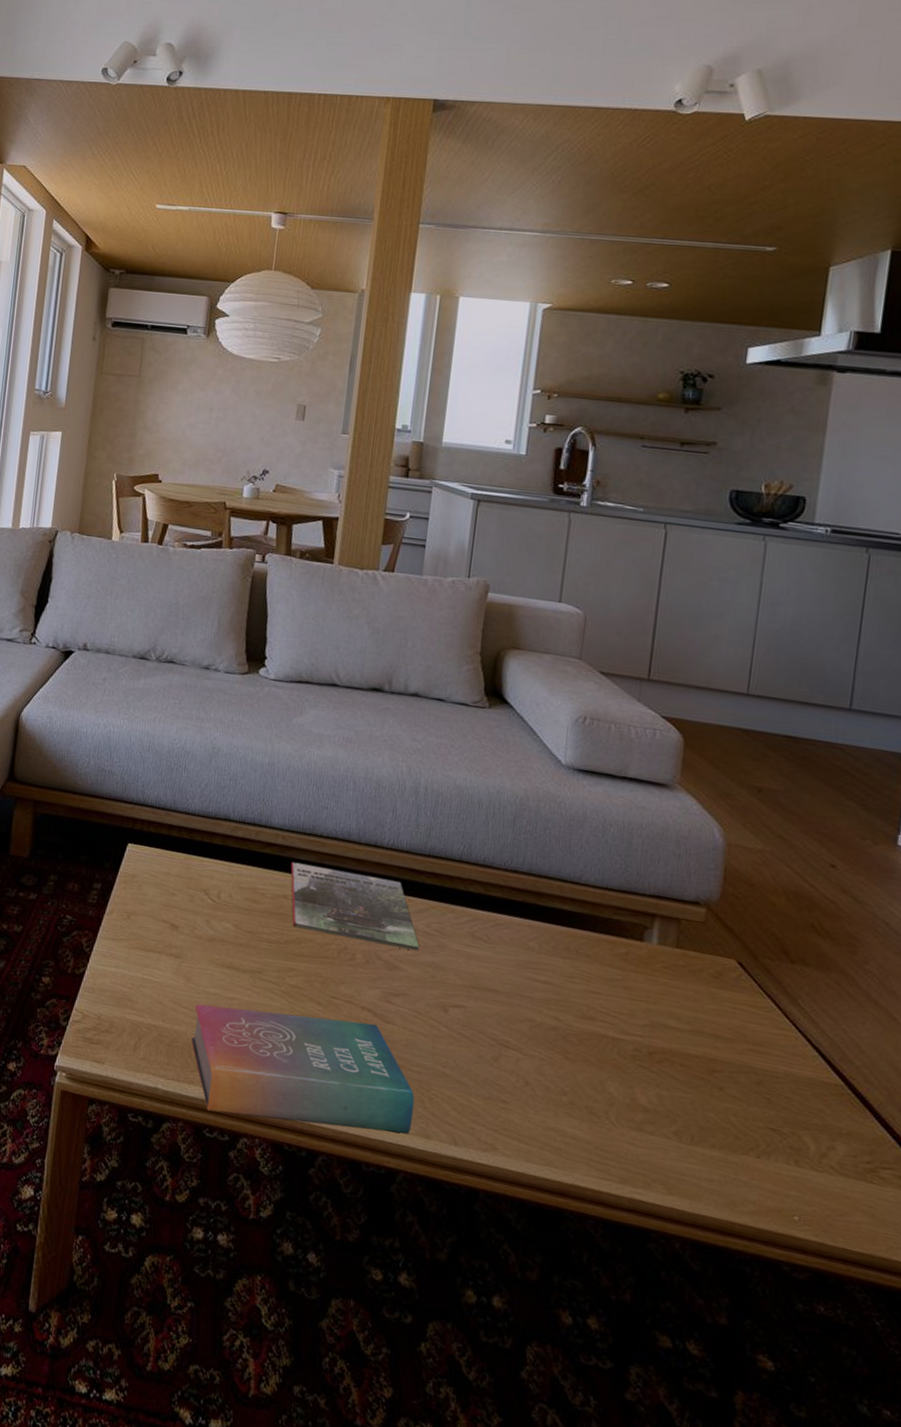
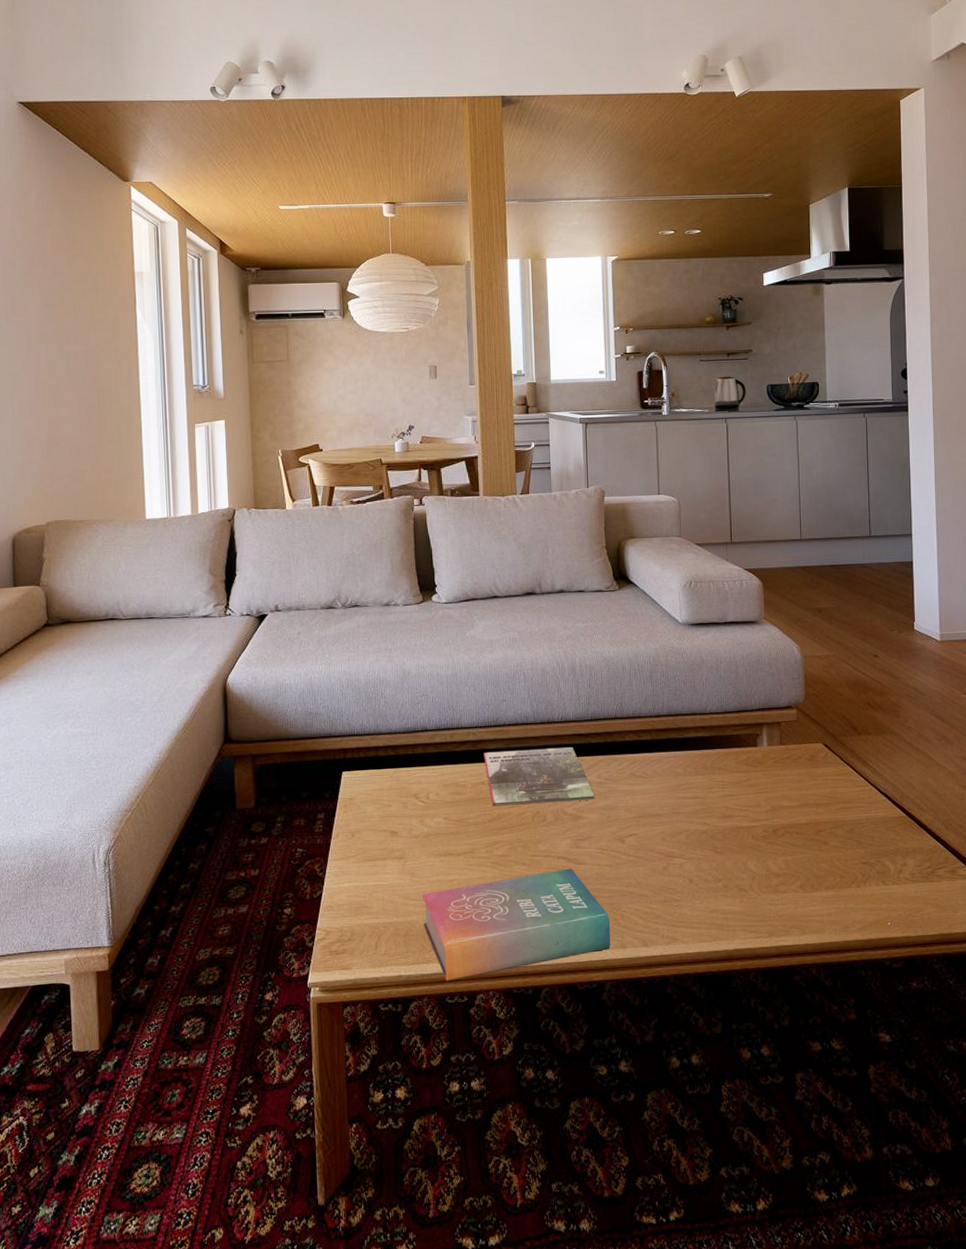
kettle: none [652,470,700,517] -> present [713,376,746,413]

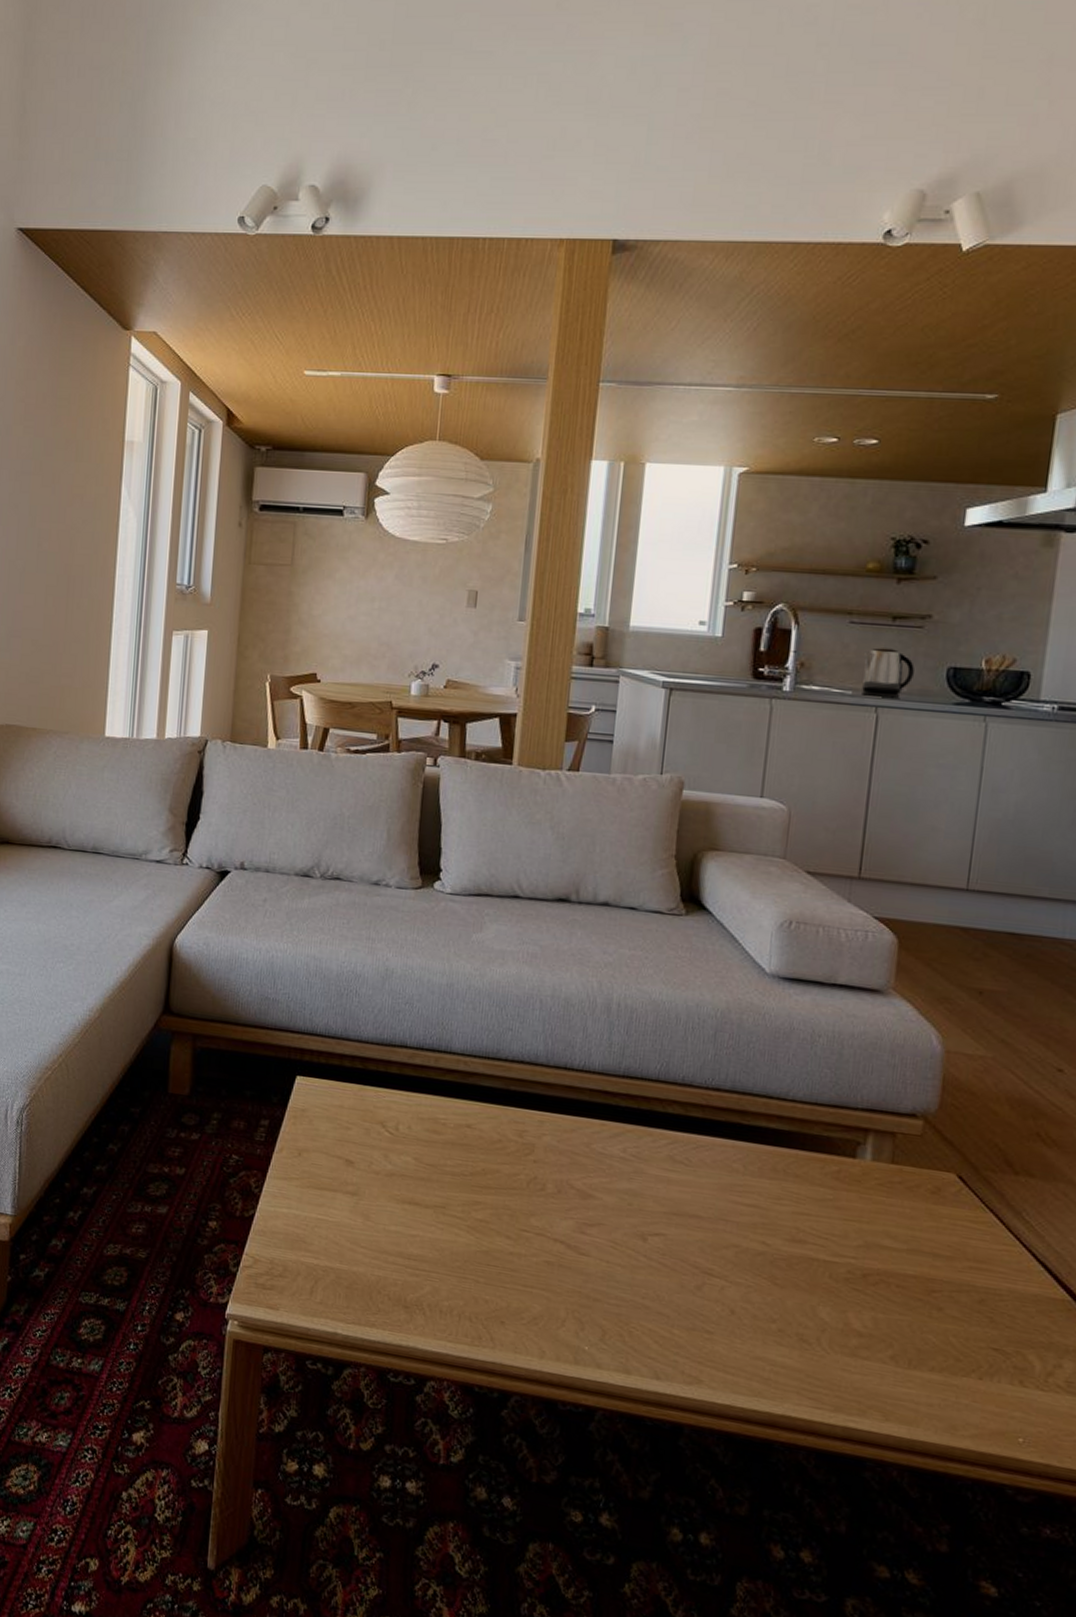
book: present [423,868,611,982] -> none [371,1243,613,1370]
magazine: present [483,747,595,807] -> none [473,1088,615,1178]

